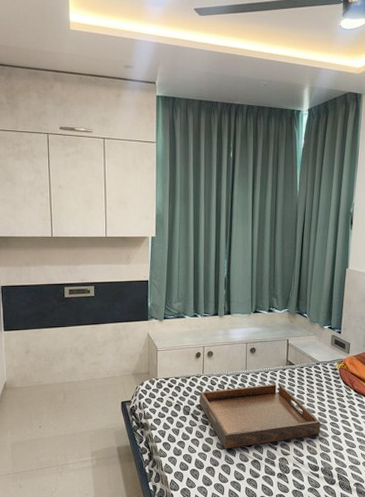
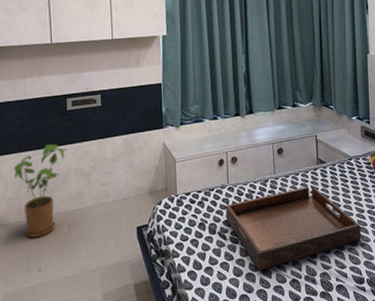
house plant: none [20,325,64,401] -> present [14,144,67,238]

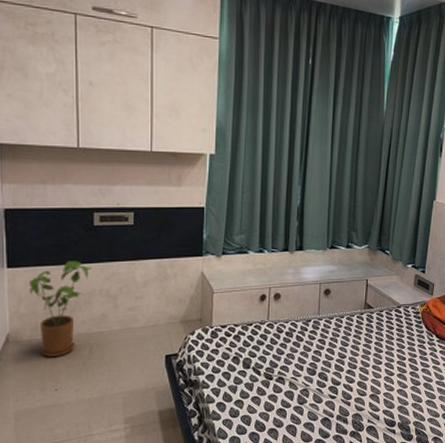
serving tray: present [225,186,362,270] -> none [263,330,399,407]

